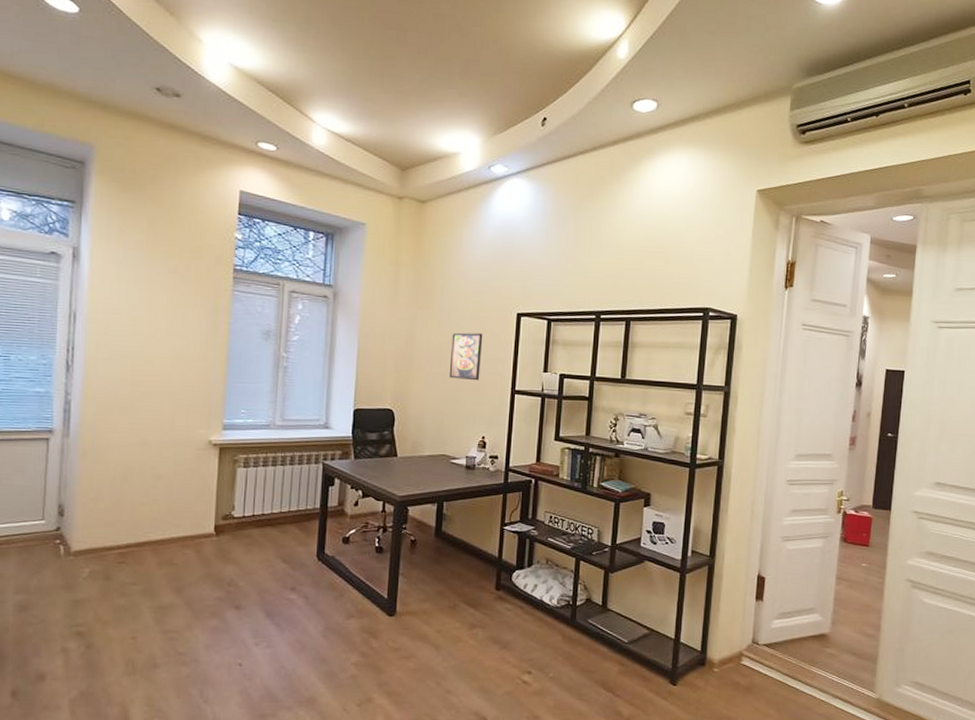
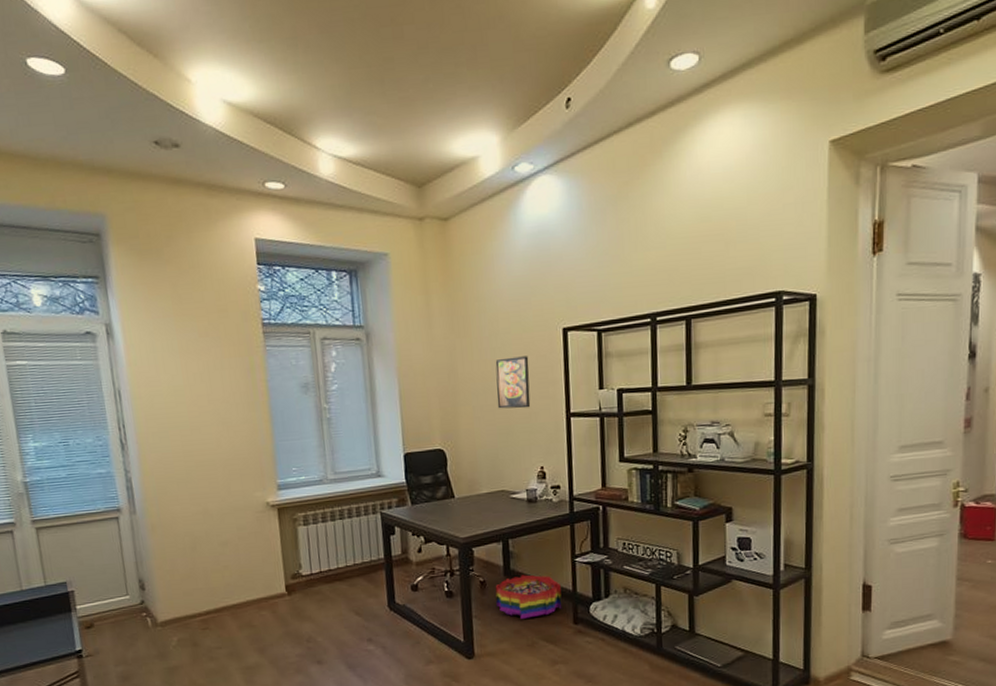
storage bin: none [424,537,488,581] -> present [495,575,562,619]

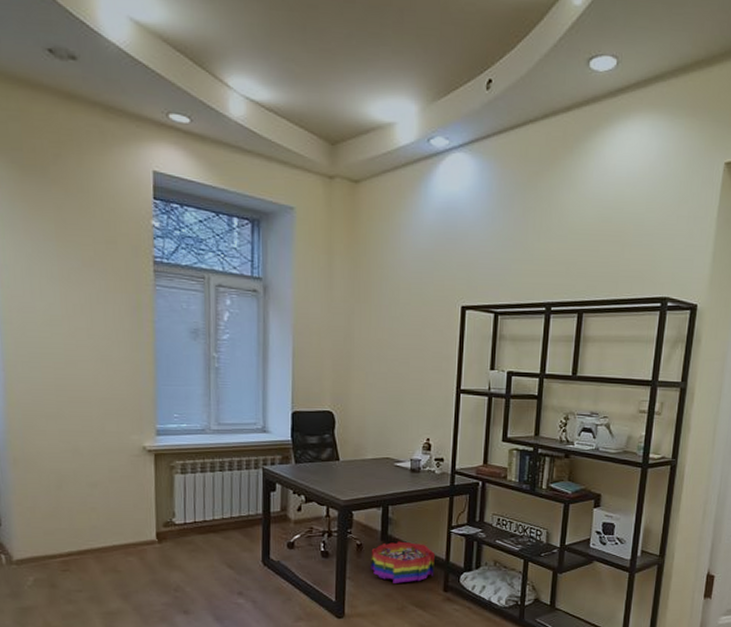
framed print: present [495,356,531,409] -> none [390,328,426,380]

